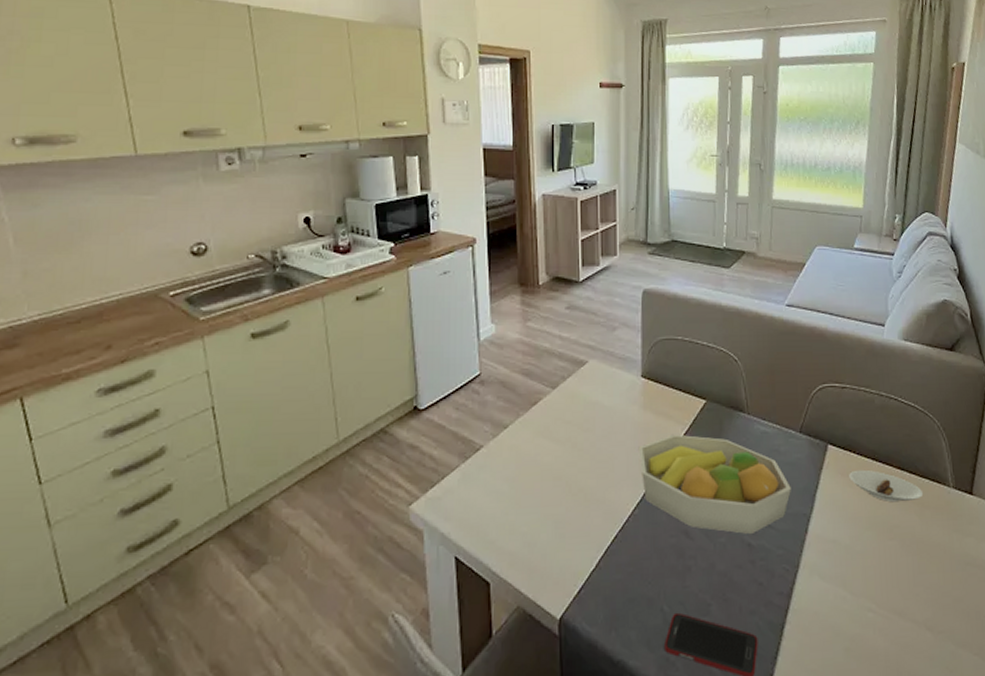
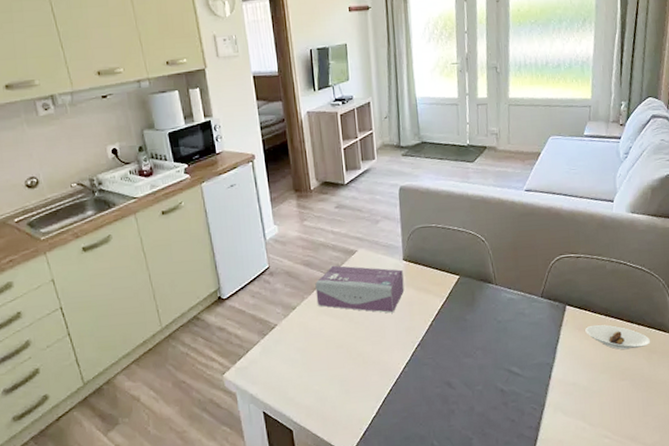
tissue box: none [534,377,641,441] -> present [315,265,405,314]
fruit bowl: present [638,434,791,535] -> none [404,305,536,383]

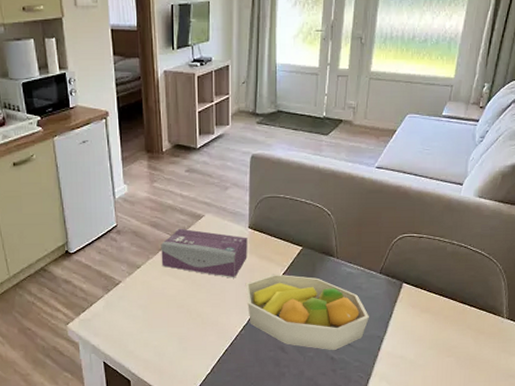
fruit bowl: none [404,305,536,383] -> present [245,274,369,351]
saucer: present [585,324,651,350] -> none [418,303,481,329]

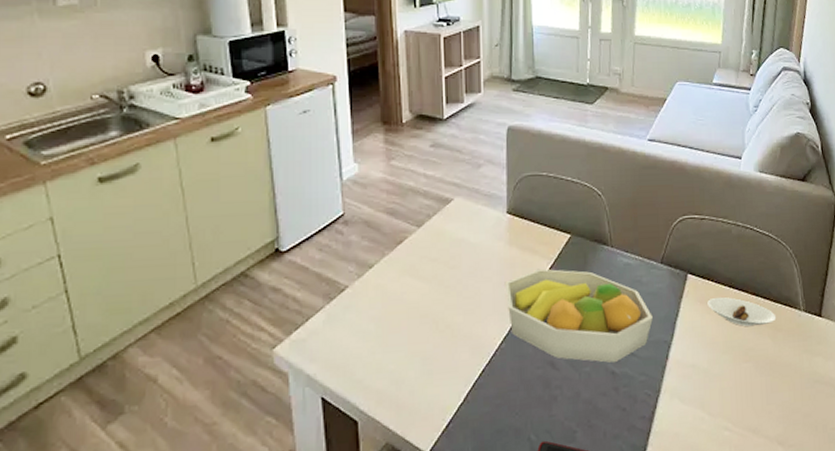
tissue box: present [161,228,247,278] -> none [399,215,506,277]
saucer: none [418,303,481,329] -> present [707,297,777,327]

